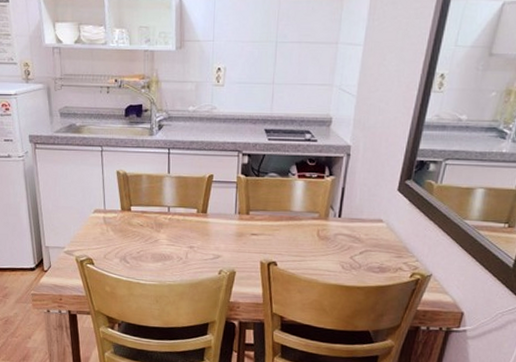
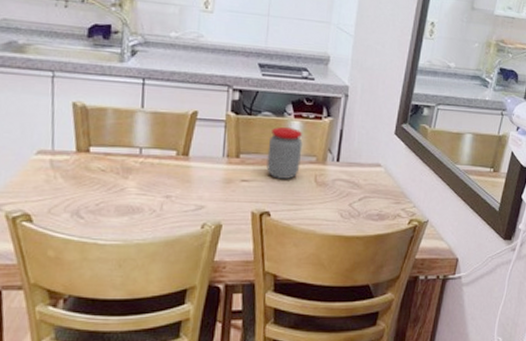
jar: none [273,187,306,233] -> present [266,127,303,179]

